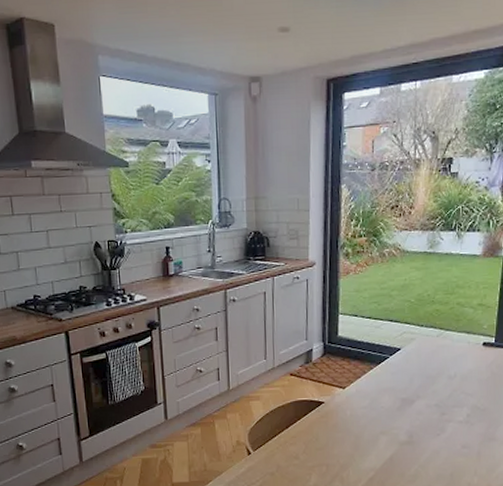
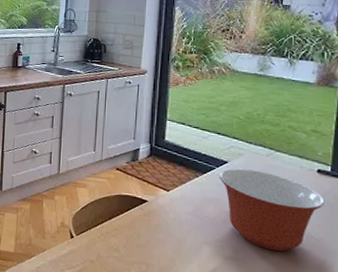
mixing bowl: none [393,352,489,428] -> present [220,168,325,252]

